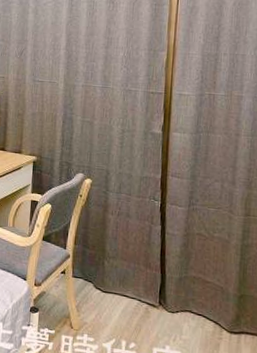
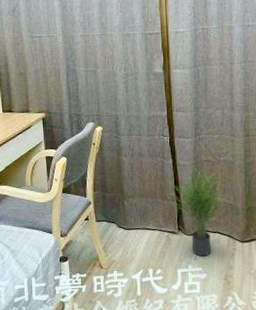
potted plant: none [149,238,216,340] -> present [165,166,226,257]

